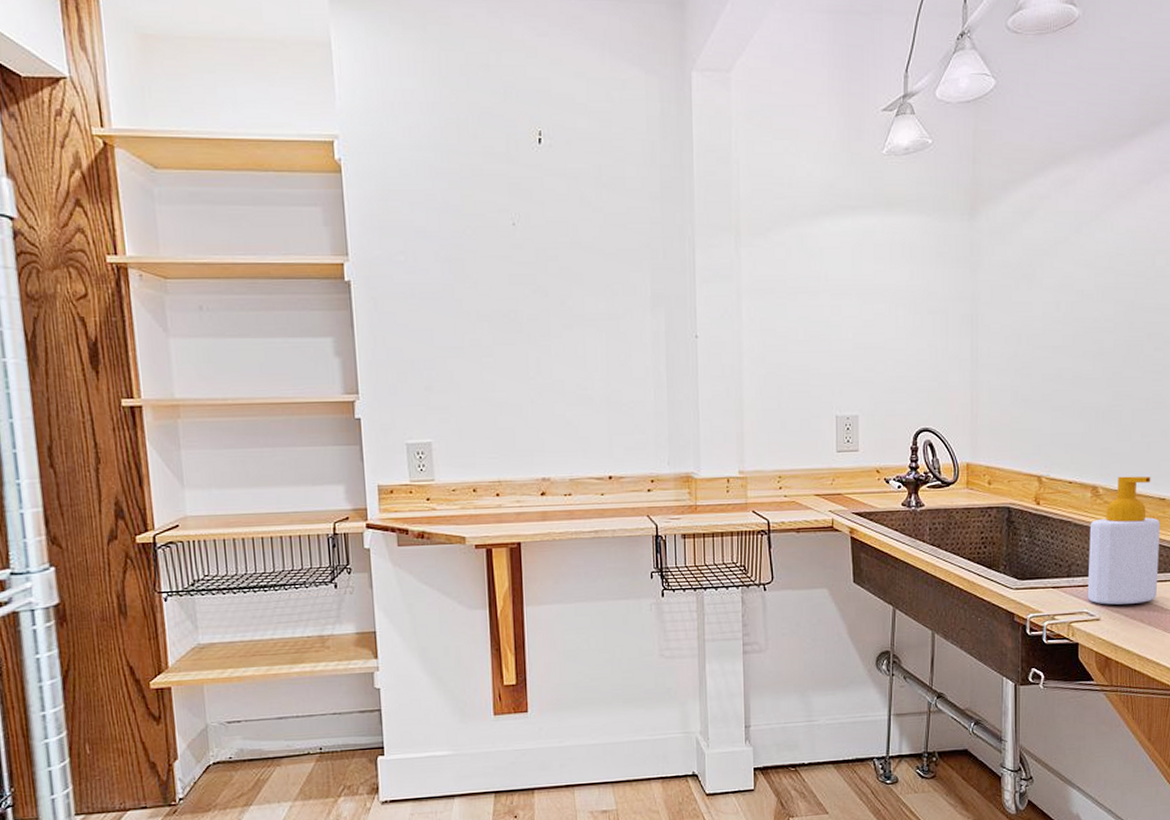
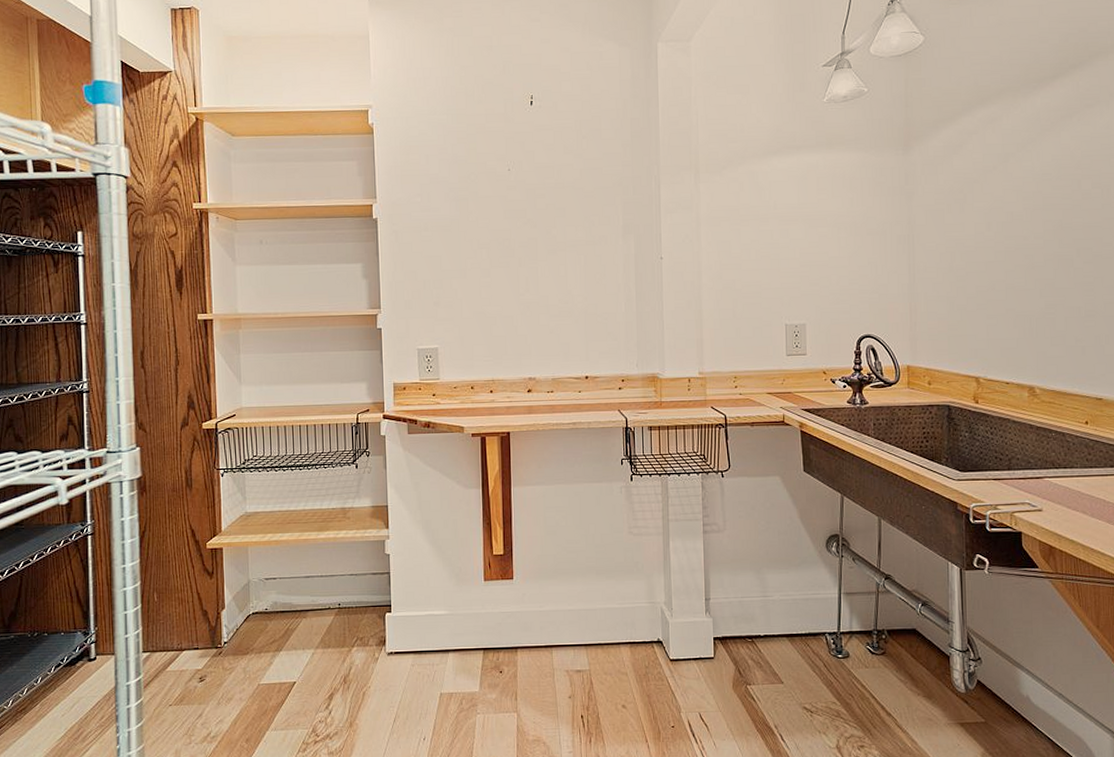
soap bottle: present [1087,476,1161,605] -> none [1028,377,1099,497]

